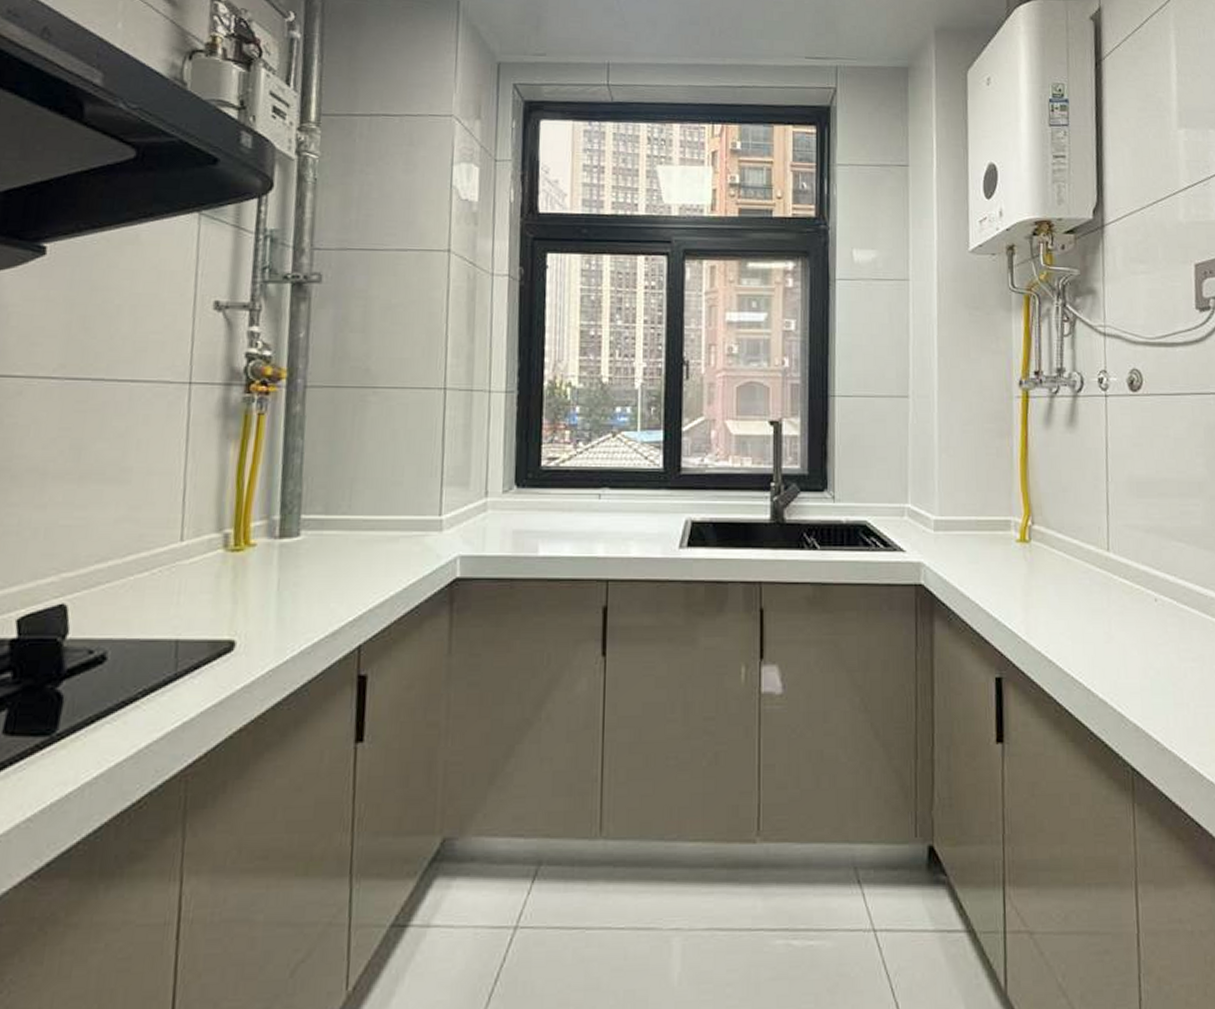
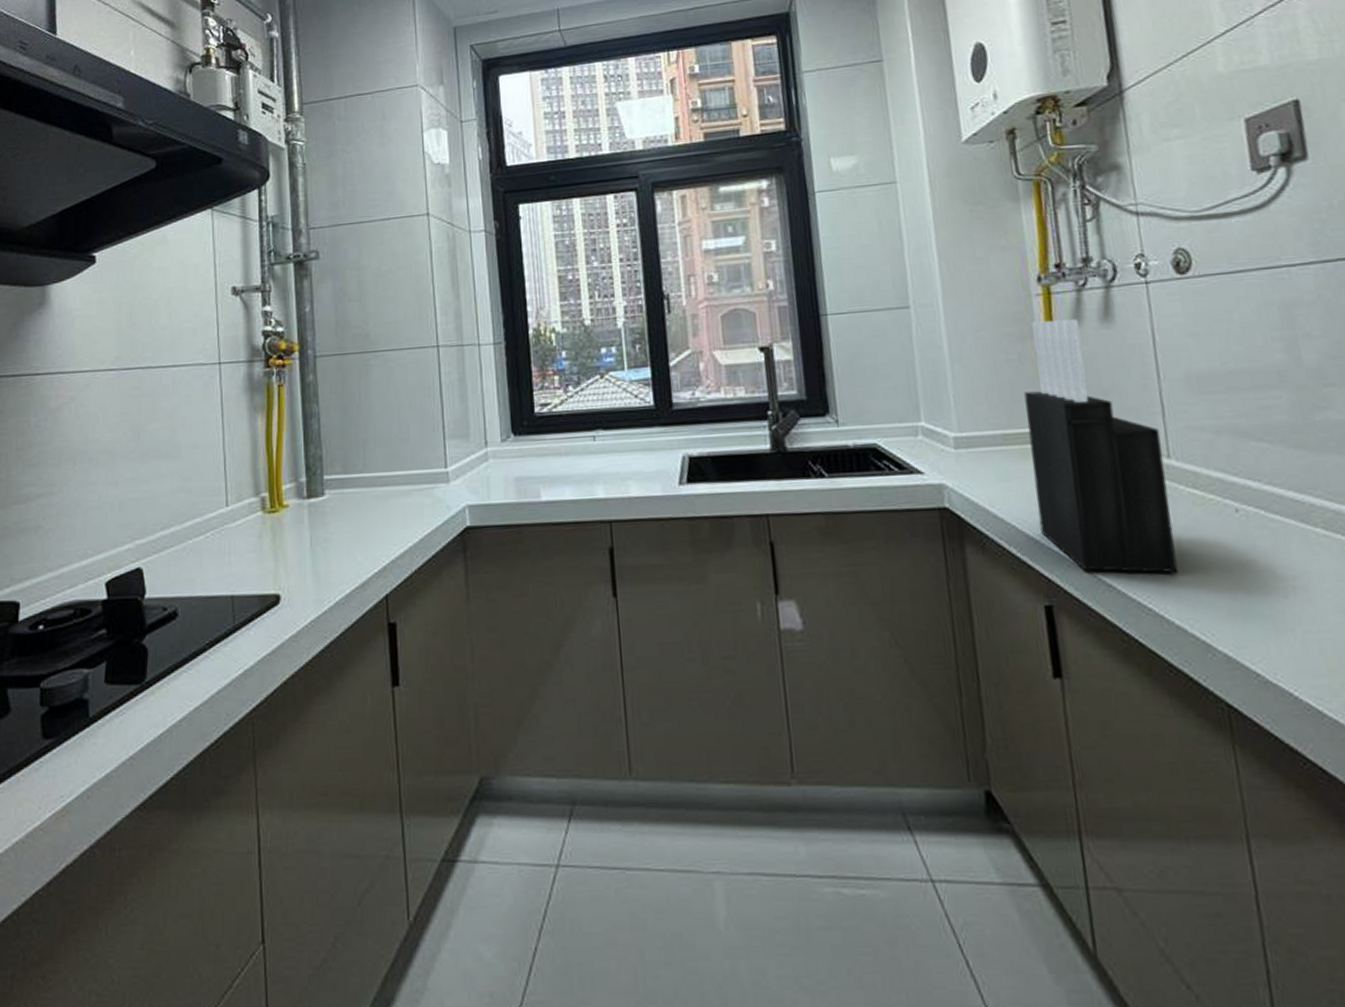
knife block: none [997,420,1106,653] -> present [1024,319,1179,574]

